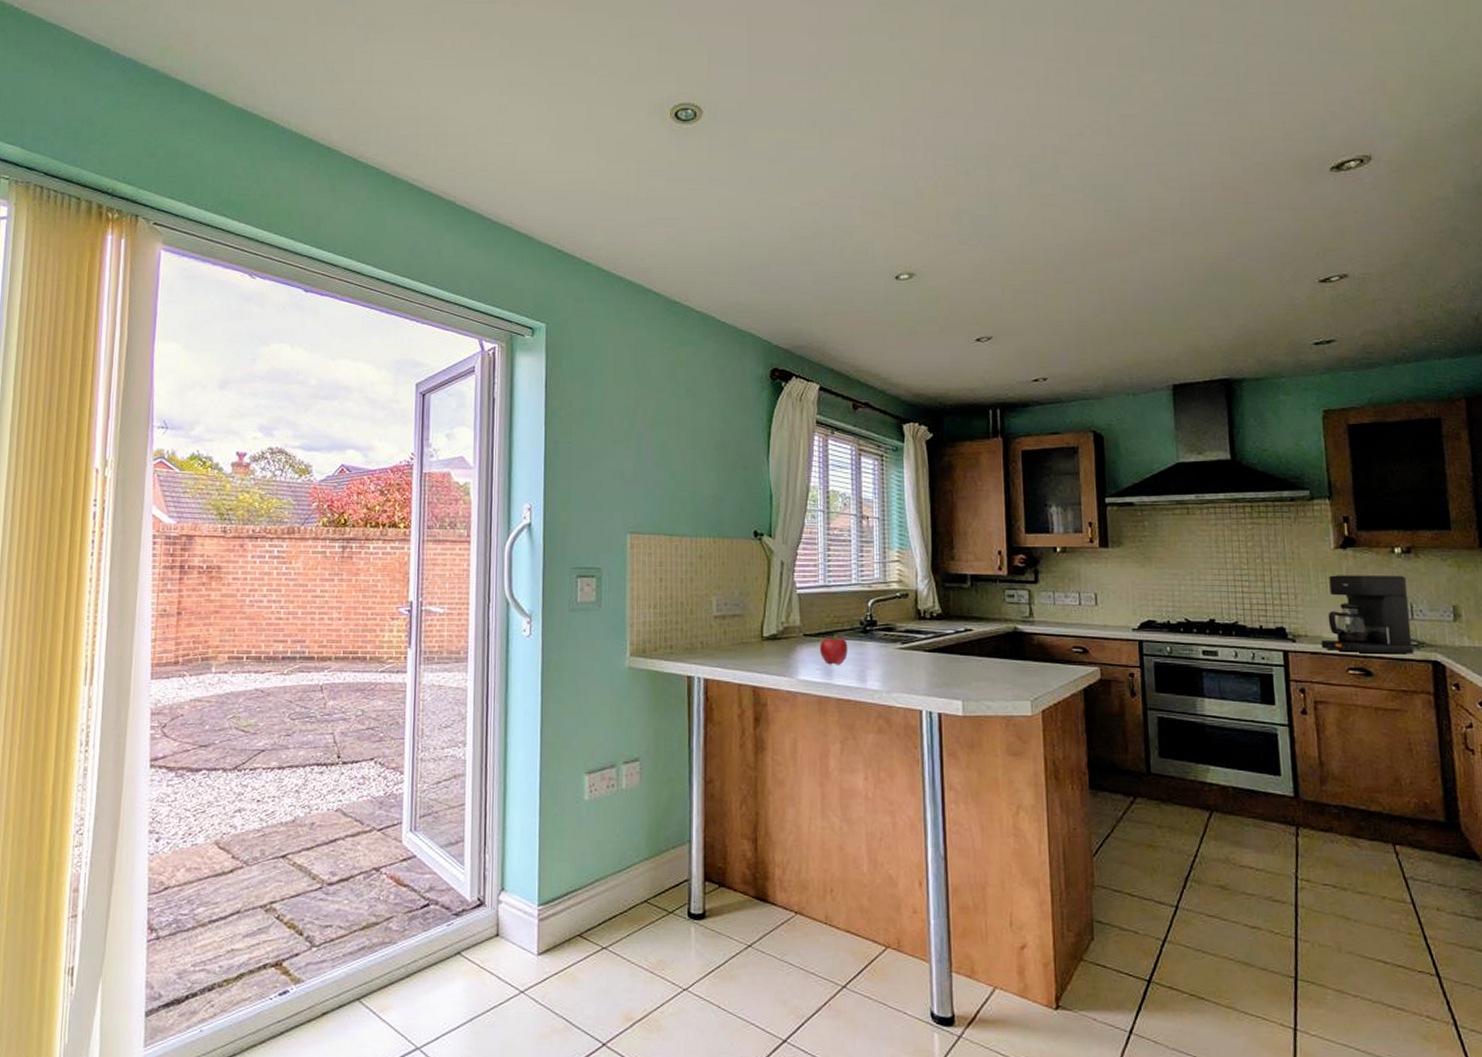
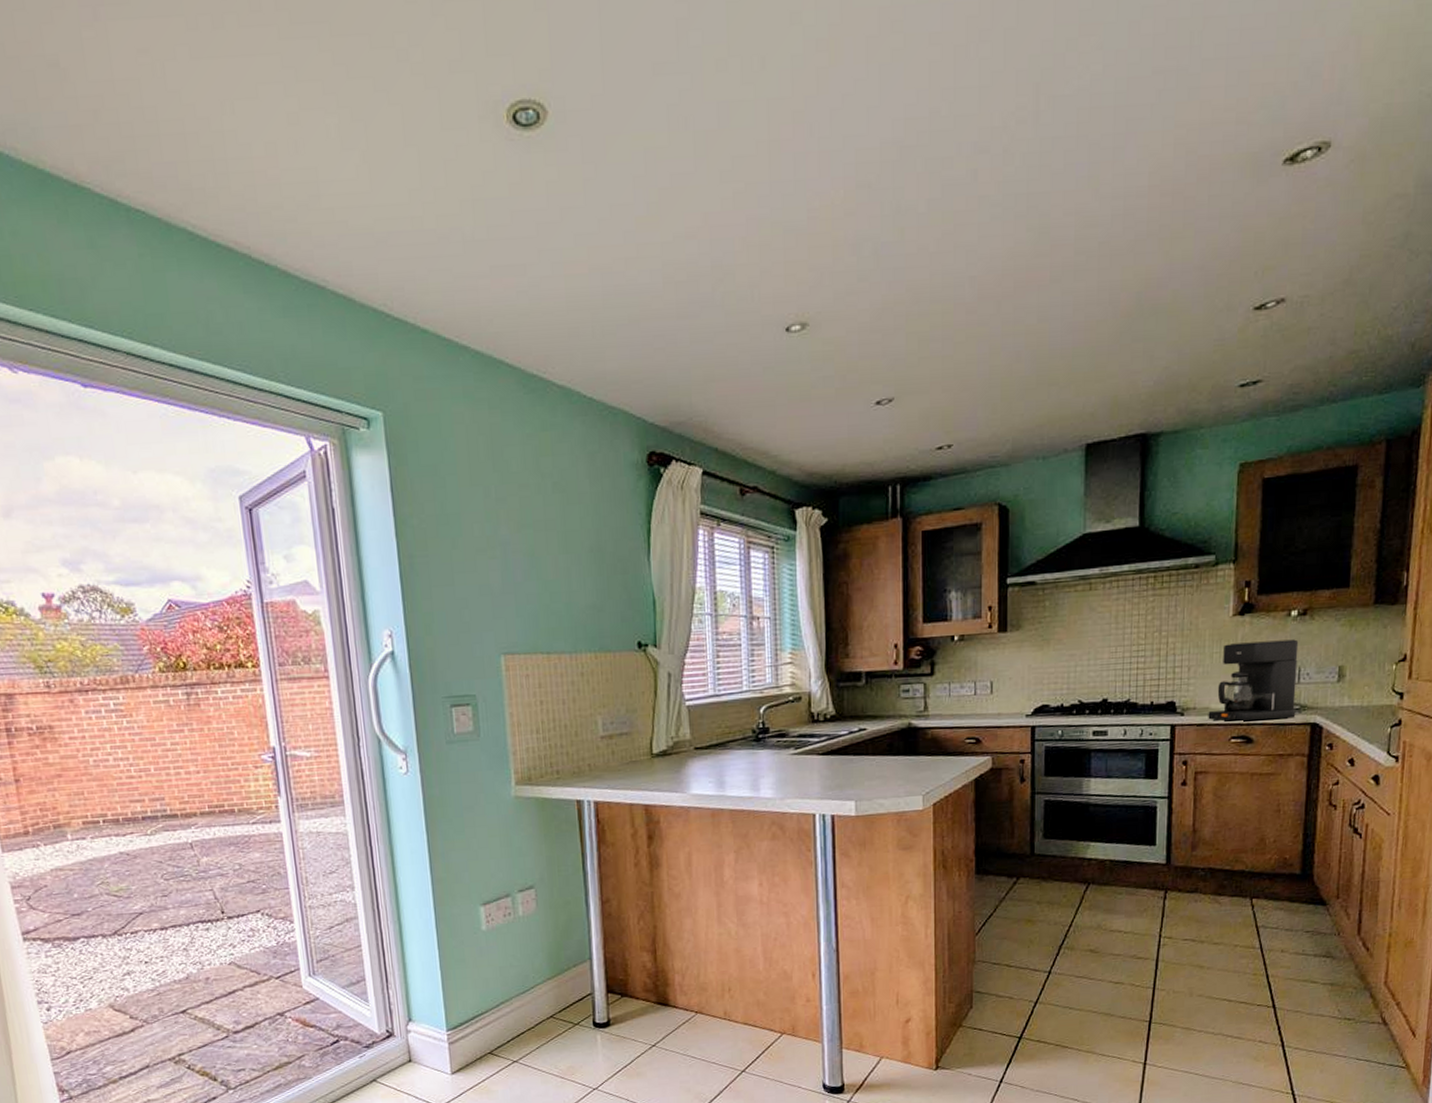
fruit: present [819,635,848,666] -> none [711,745,740,778]

